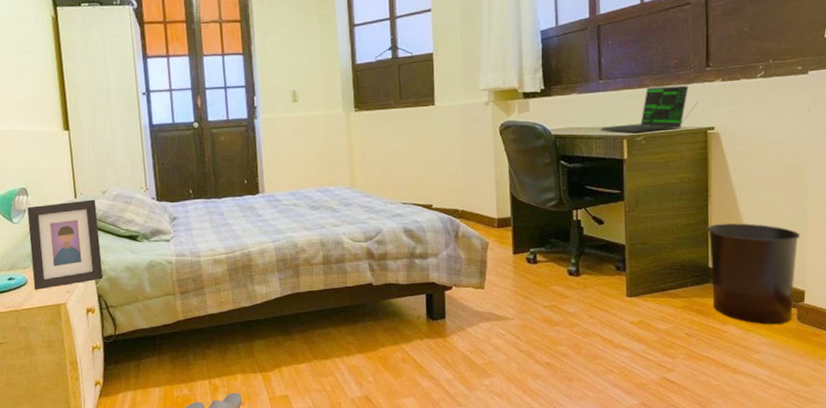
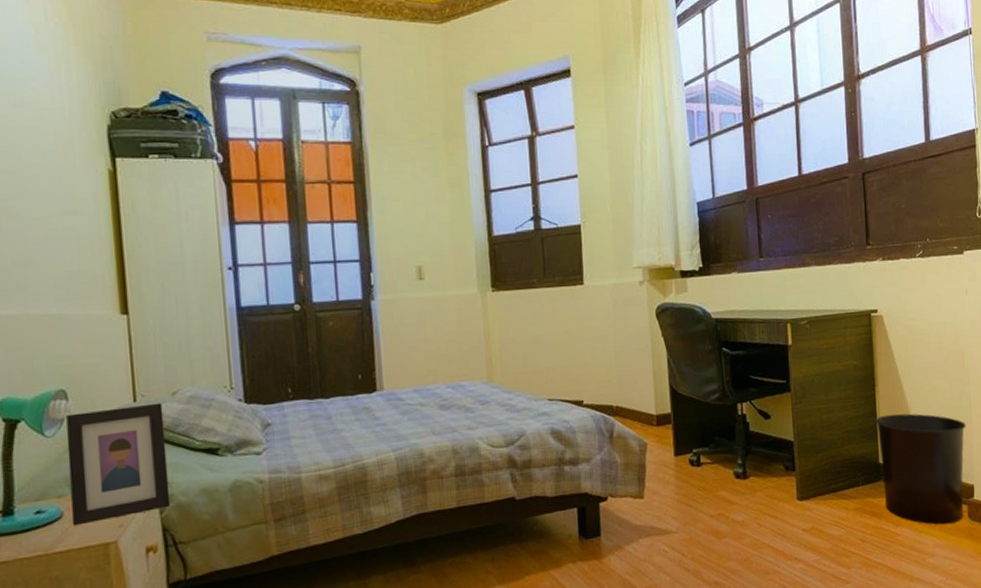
laptop: present [600,85,699,134] -> none [762,264,862,317]

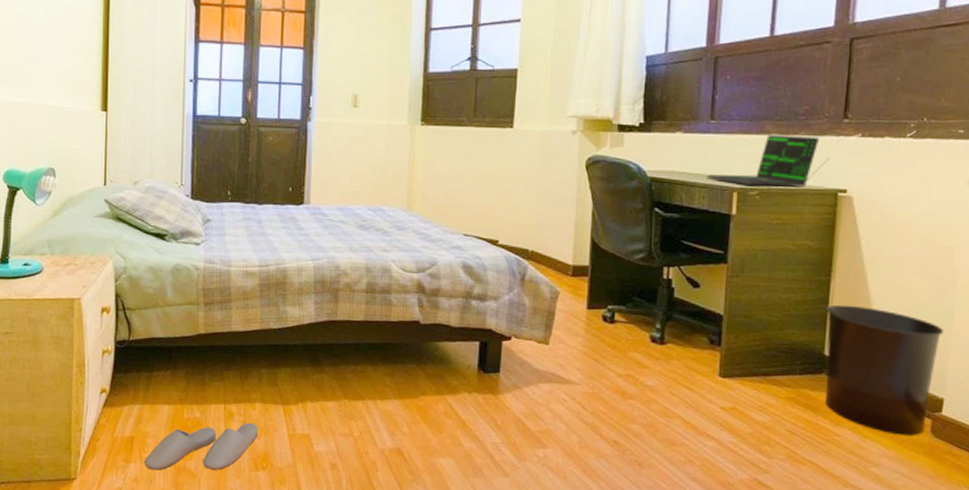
picture frame: present [66,403,171,526] -> none [49,188,126,281]
laptop: none [762,264,862,317] -> present [706,134,831,187]

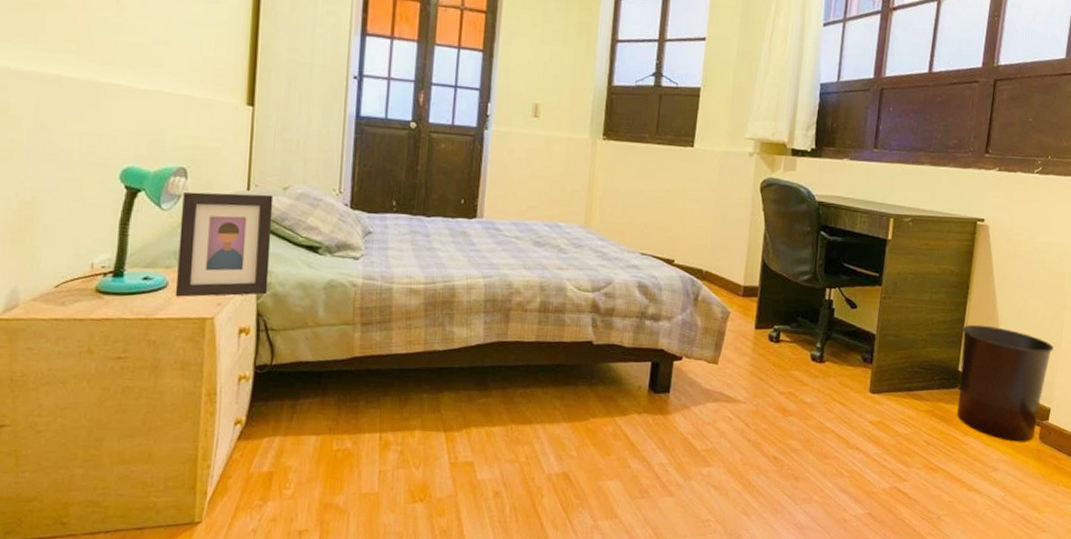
picture frame: none [49,188,126,281] -> present [175,191,274,297]
slippers: present [144,422,258,471] -> none [285,452,417,508]
laptop: present [706,134,831,187] -> none [867,164,973,216]

